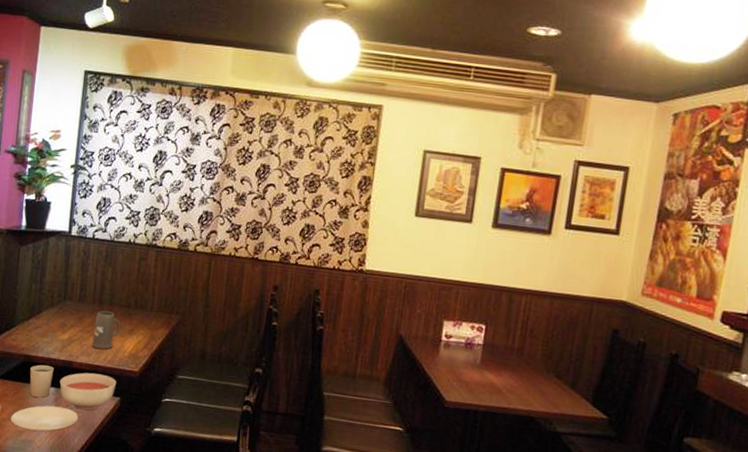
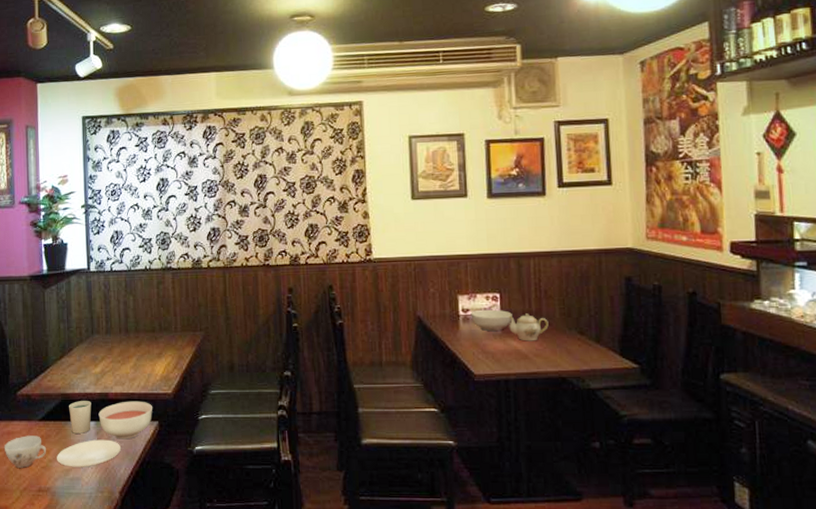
beer mug: present [92,310,121,350] -> none [123,338,149,377]
bowl: none [452,337,494,362] -> present [470,309,512,332]
teapot: none [488,349,529,378] -> present [508,313,549,341]

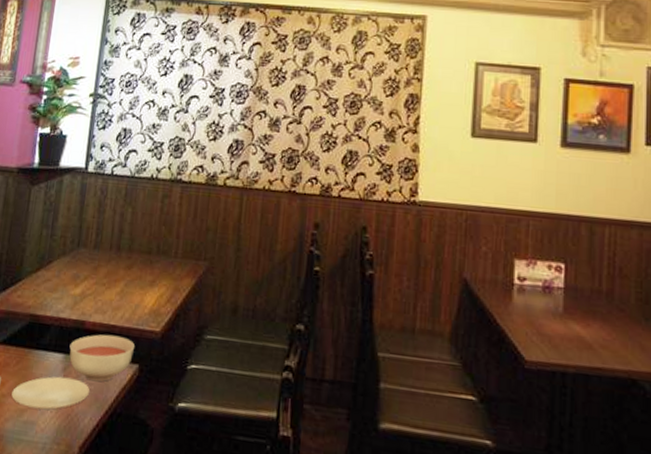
cup: present [69,401,92,433] -> none [34,326,64,367]
bowl: present [470,309,512,332] -> none [527,280,578,310]
teapot: present [508,313,549,341] -> none [572,293,621,329]

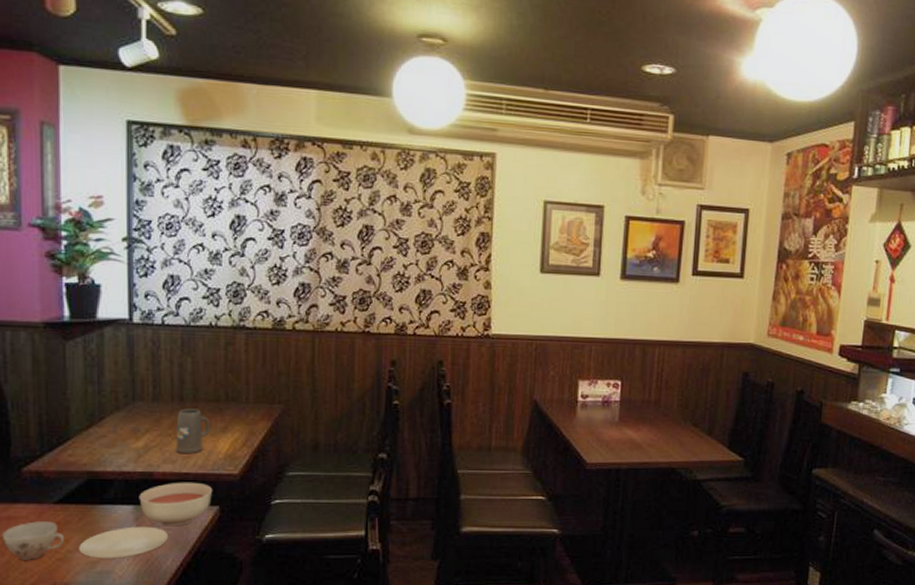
beer mug: none [107,258,141,306] -> present [176,408,210,454]

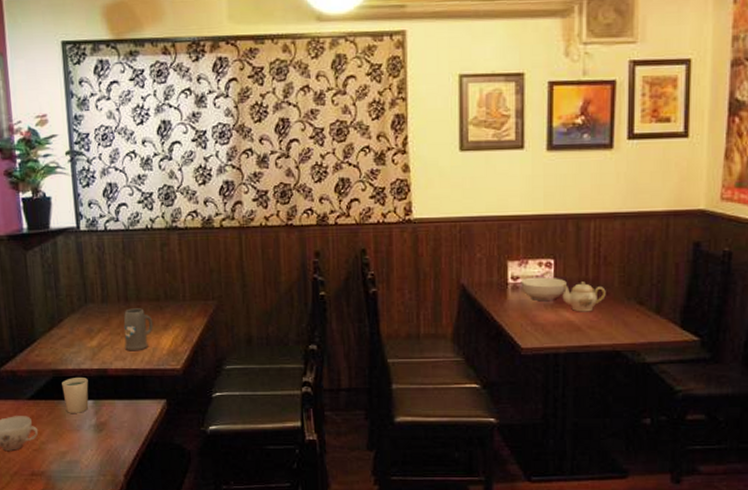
plate: present [79,526,169,559] -> none [50,419,125,449]
cup: none [98,481,130,519] -> present [62,378,89,413]
bowl: present [139,482,213,527] -> none [97,377,160,419]
bowl: none [589,396,631,420] -> present [521,277,567,302]
teapot: none [626,403,666,431] -> present [562,281,606,312]

